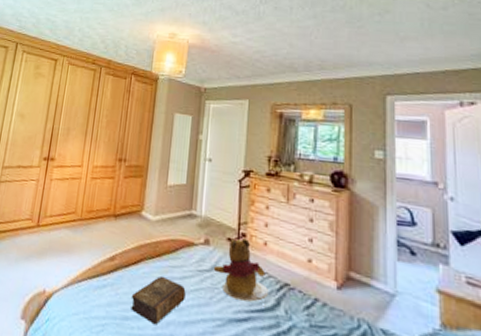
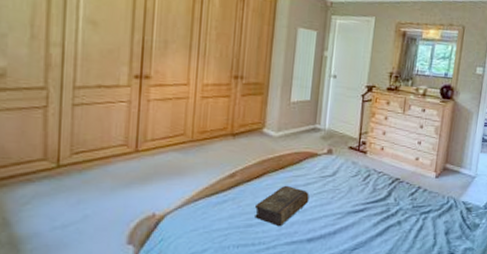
teddy bear: present [213,238,268,307] -> none [335,146,382,199]

